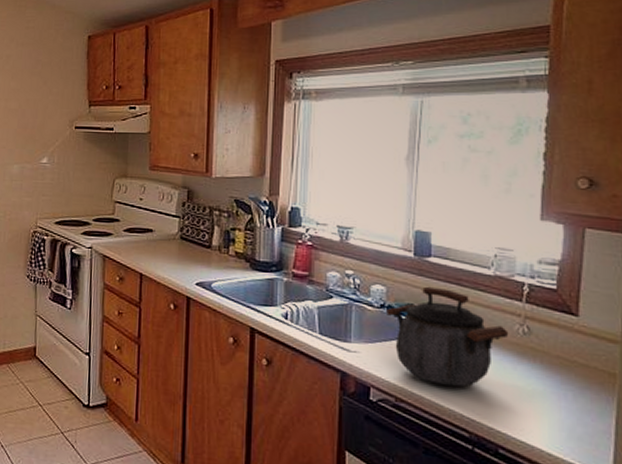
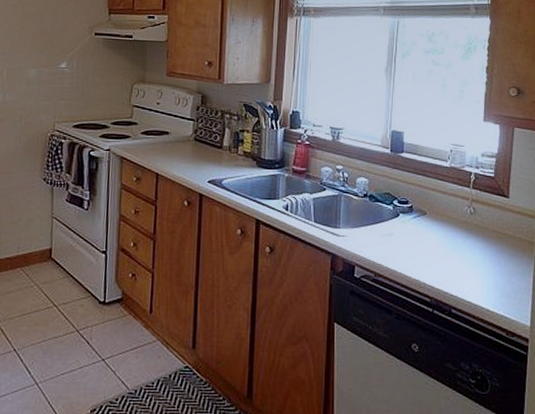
kettle: present [387,286,509,387] -> none [369,177,460,261]

